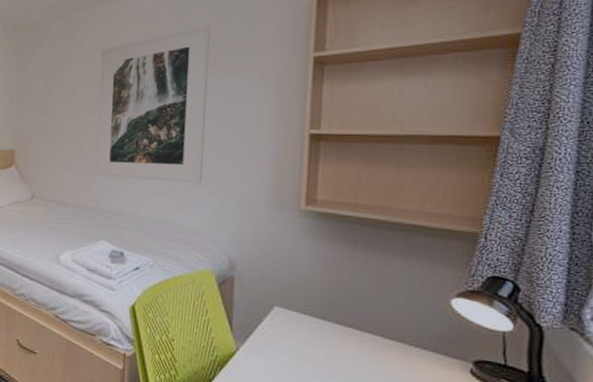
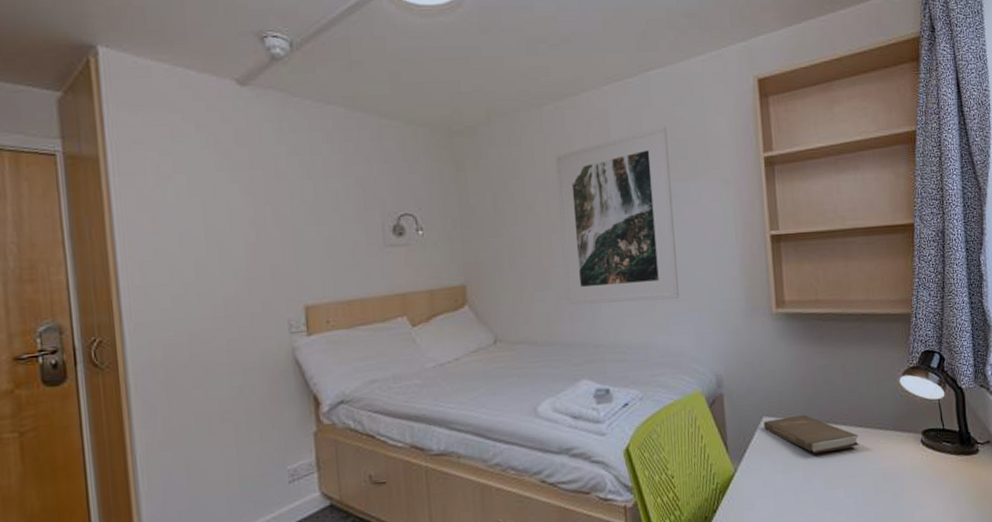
book: none [274,310,387,358] -> present [764,415,859,454]

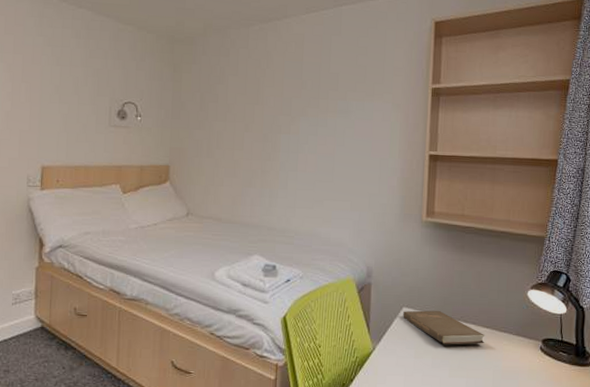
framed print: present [555,126,679,306] -> none [250,53,351,198]

